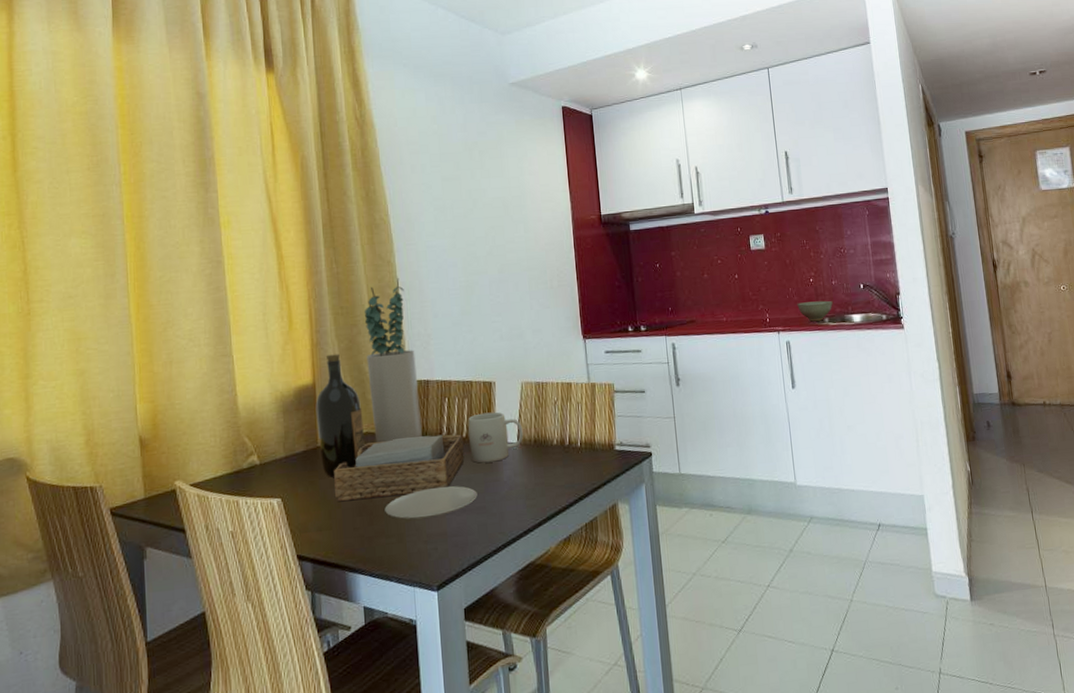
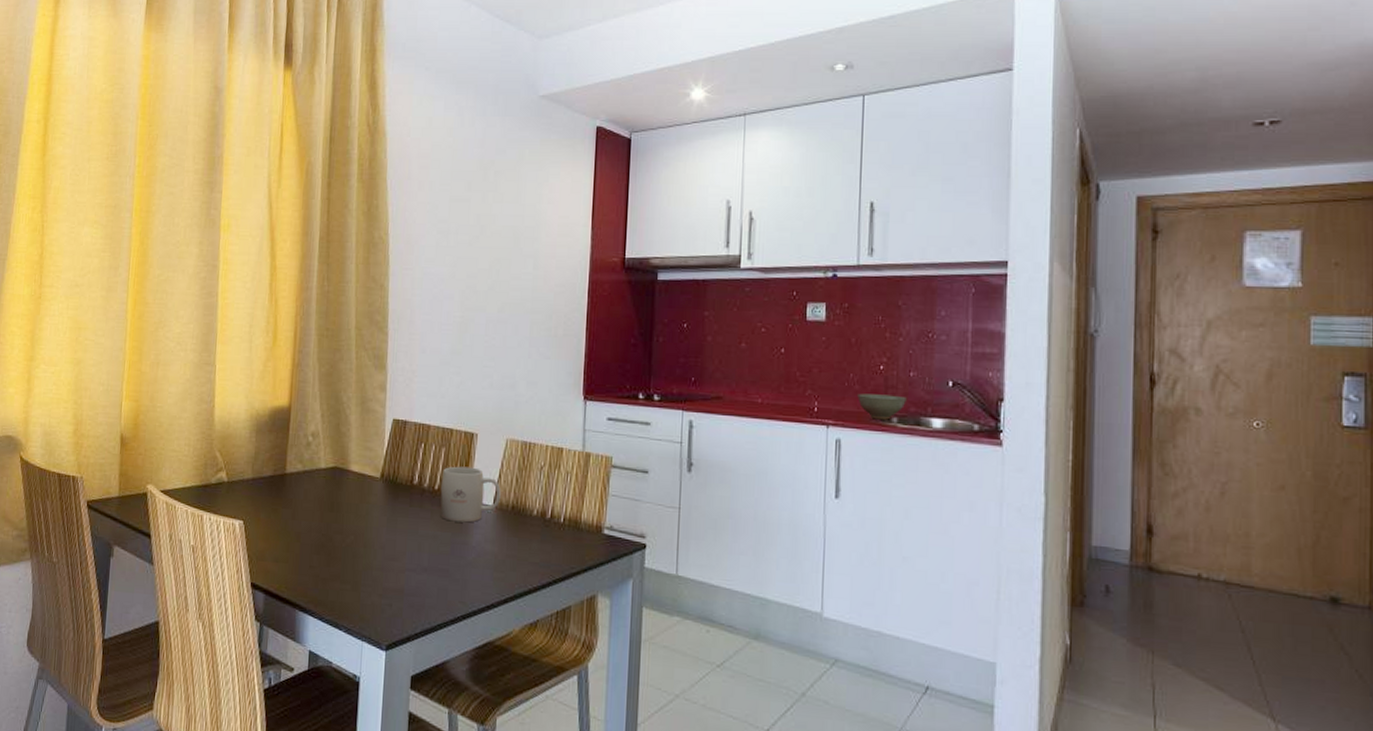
wine bottle: present [315,354,365,477] -> none [286,378,334,508]
napkin holder: present [333,434,465,502] -> none [295,478,435,542]
vase: present [364,278,422,443] -> none [343,305,396,482]
plate: present [385,486,478,520] -> none [343,538,442,571]

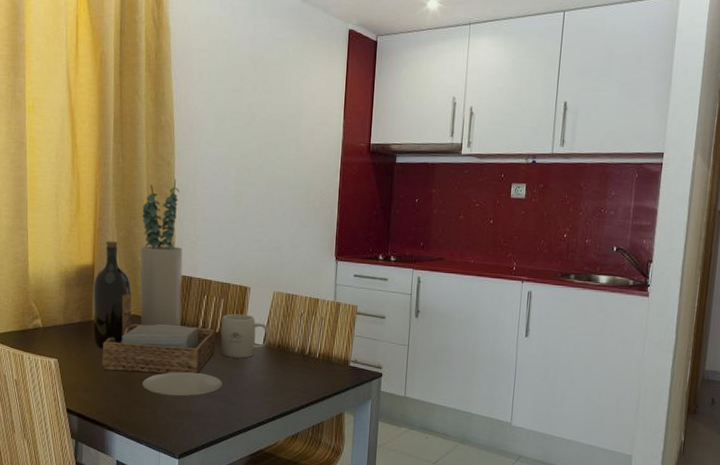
wine bottle: none [286,378,334,508] -> present [92,241,132,349]
napkin holder: none [295,478,435,542] -> present [101,324,216,375]
vase: none [343,305,396,482] -> present [140,179,183,327]
plate: none [343,538,442,571] -> present [142,371,222,397]
bowl: present [857,393,907,420] -> none [546,256,582,277]

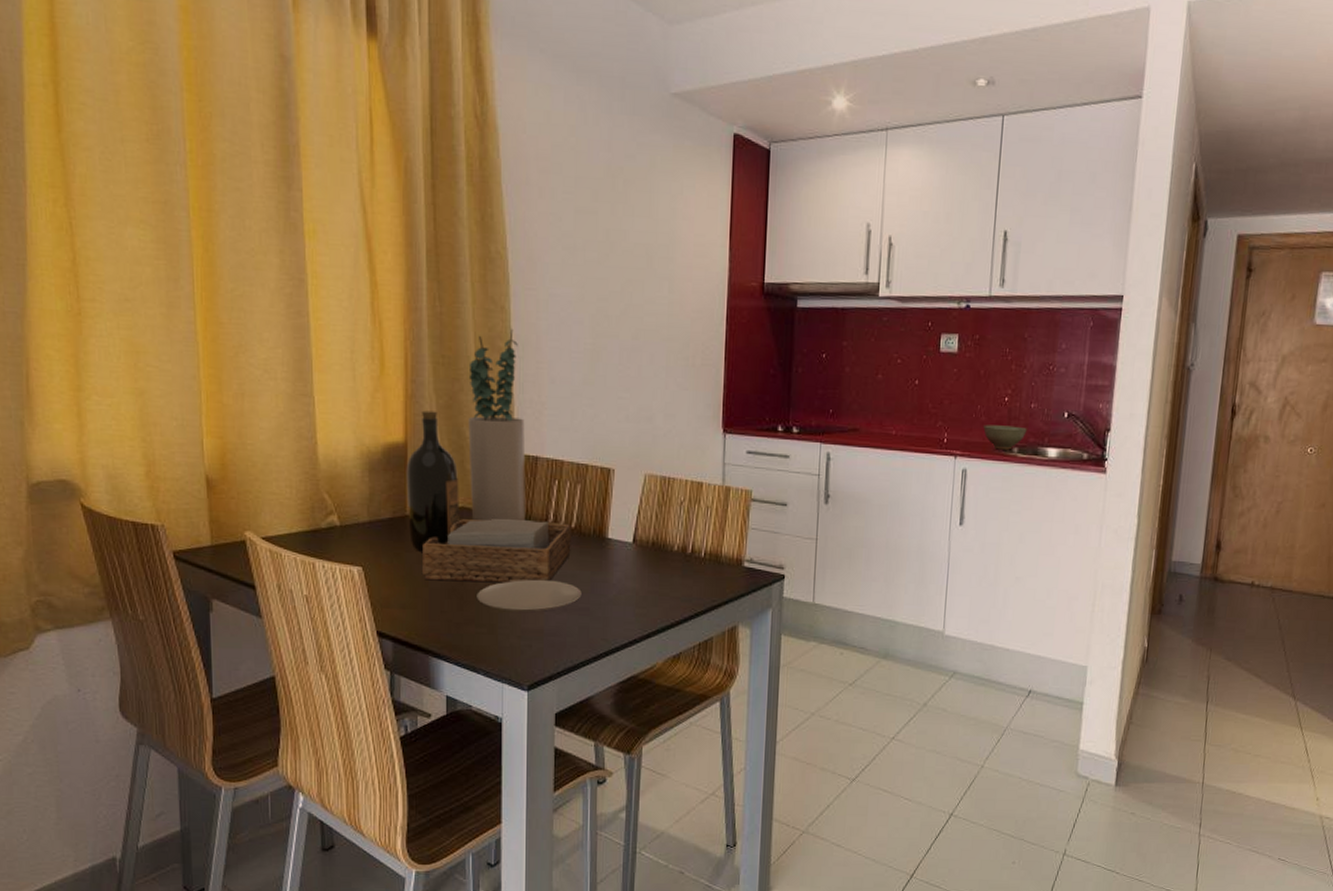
mug: present [220,313,269,359] -> none [577,503,641,561]
bowl: none [546,256,582,277] -> present [983,425,1027,450]

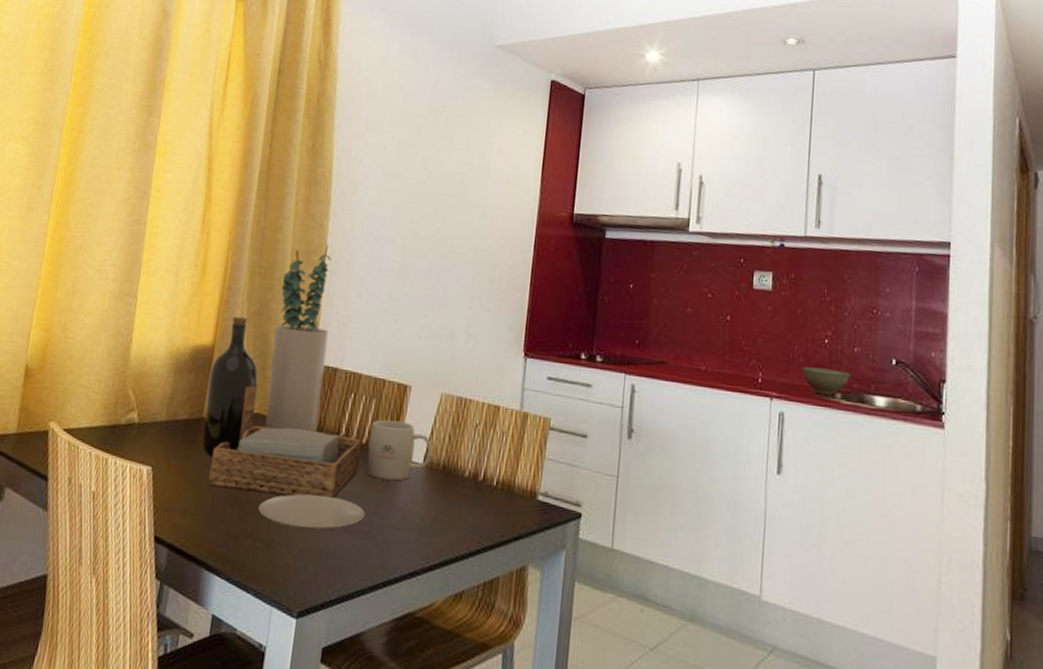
mug: none [577,503,641,561] -> present [366,419,433,481]

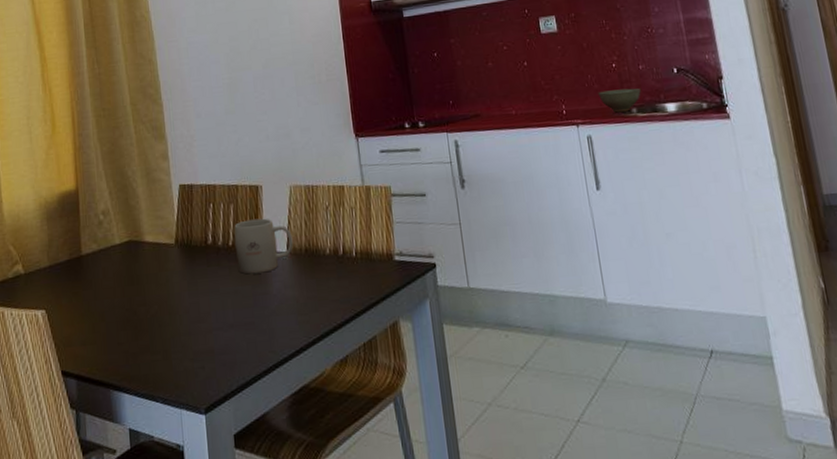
wine bottle: present [202,316,258,456] -> none [78,158,128,288]
napkin holder: present [208,425,362,498] -> none [97,242,231,315]
plate: present [258,493,365,530] -> none [149,299,246,335]
vase: present [264,245,332,433] -> none [126,77,187,252]

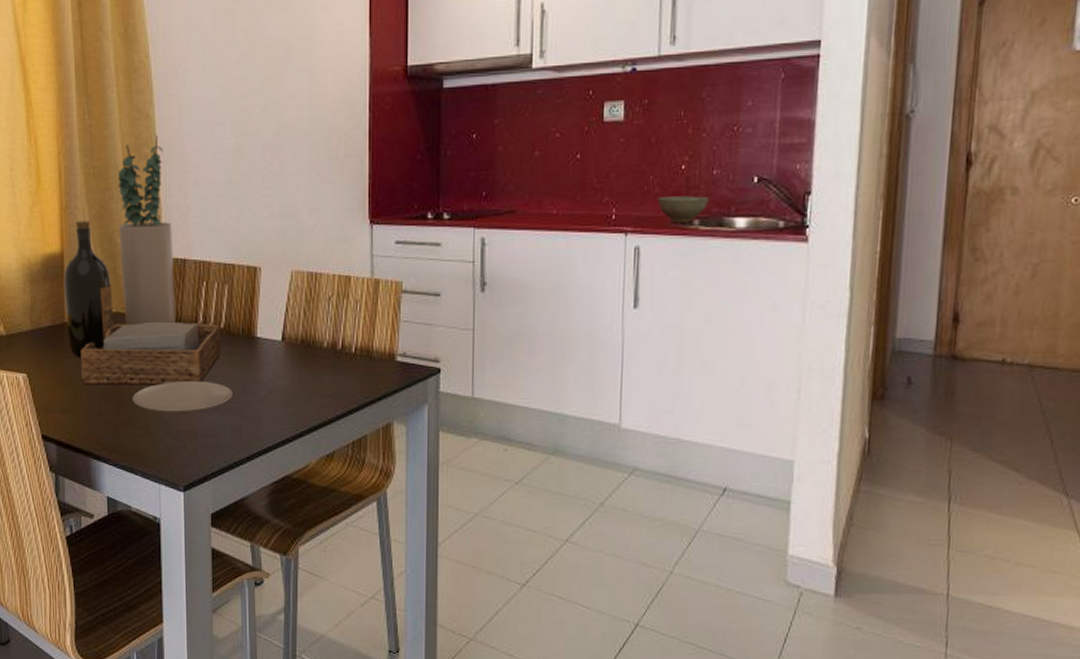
wine bottle: none [78,158,128,288] -> present [63,221,114,357]
napkin holder: none [97,242,231,315] -> present [80,321,221,386]
vase: none [126,77,187,252] -> present [117,135,176,325]
plate: none [149,299,246,335] -> present [132,380,233,414]
mug: present [234,218,293,275] -> none [226,302,289,360]

